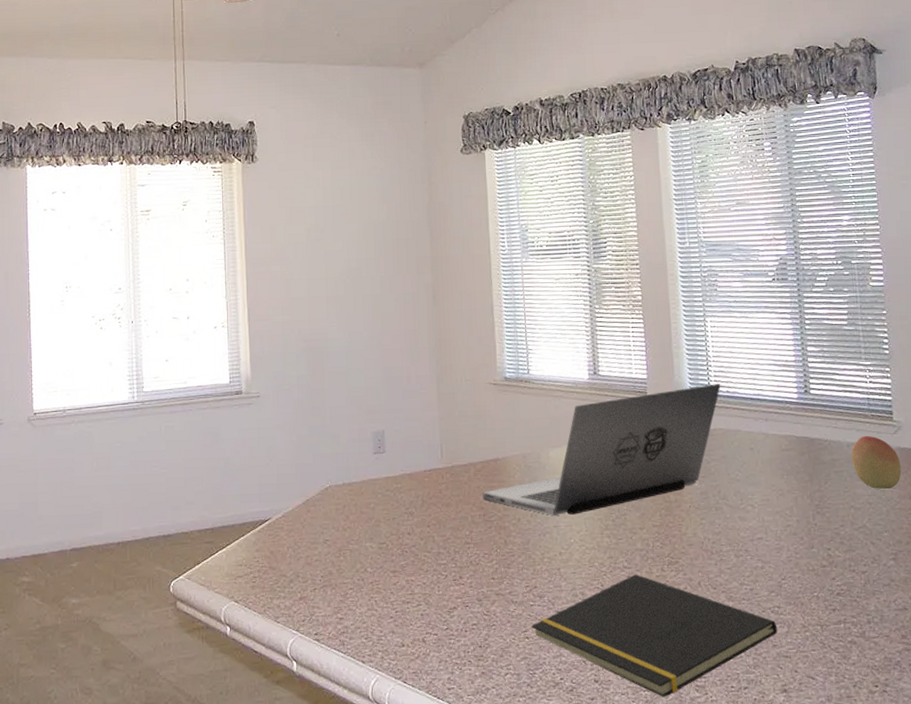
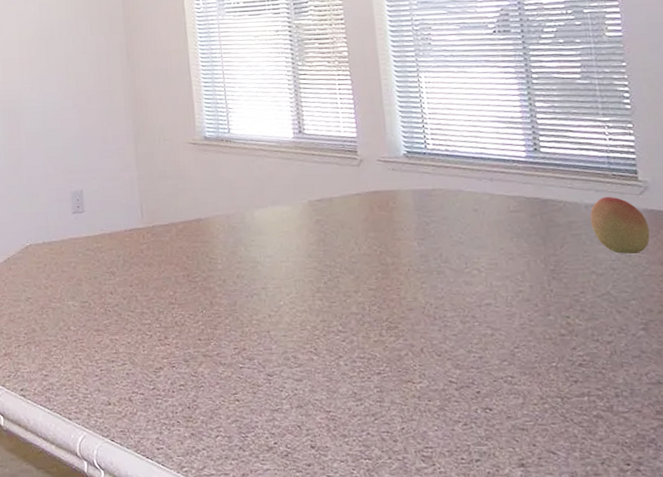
laptop: present [482,384,721,516] -> none [185,142,439,278]
notepad: present [531,574,778,698] -> none [241,338,512,467]

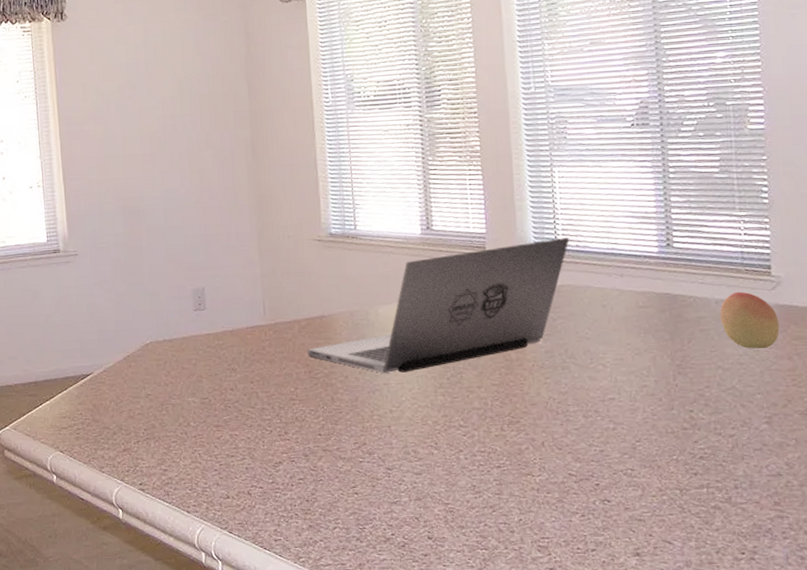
laptop: none [185,142,439,278] -> present [307,237,570,374]

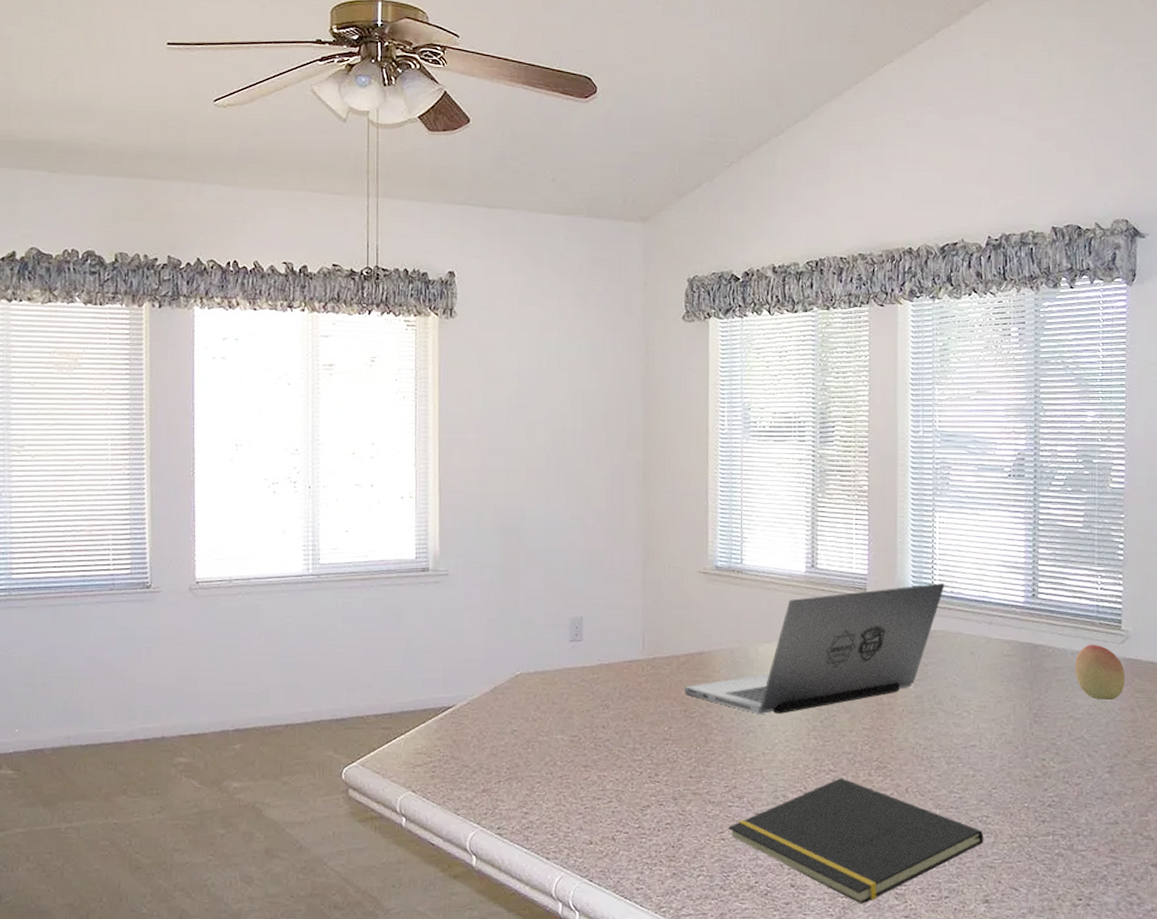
notepad: none [360,433,631,556] -> present [728,778,984,904]

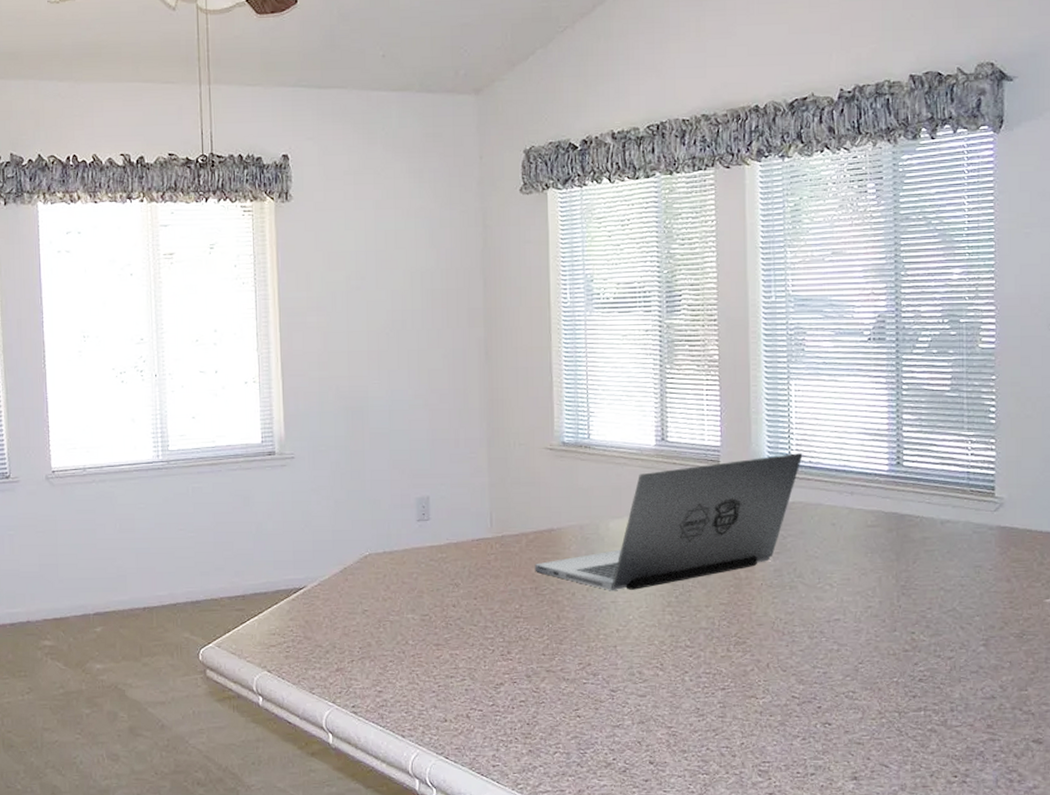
notepad: present [728,778,984,904] -> none [584,654,851,781]
fruit: present [1074,644,1125,700] -> none [944,512,1000,570]

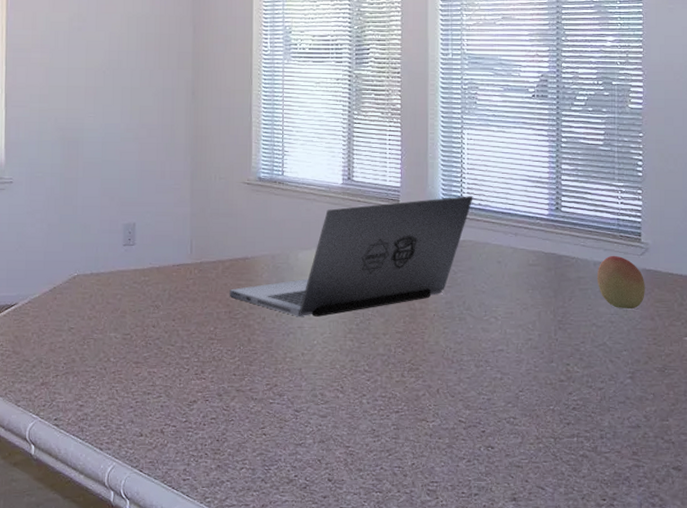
fruit: none [944,512,1000,570] -> present [596,255,645,309]

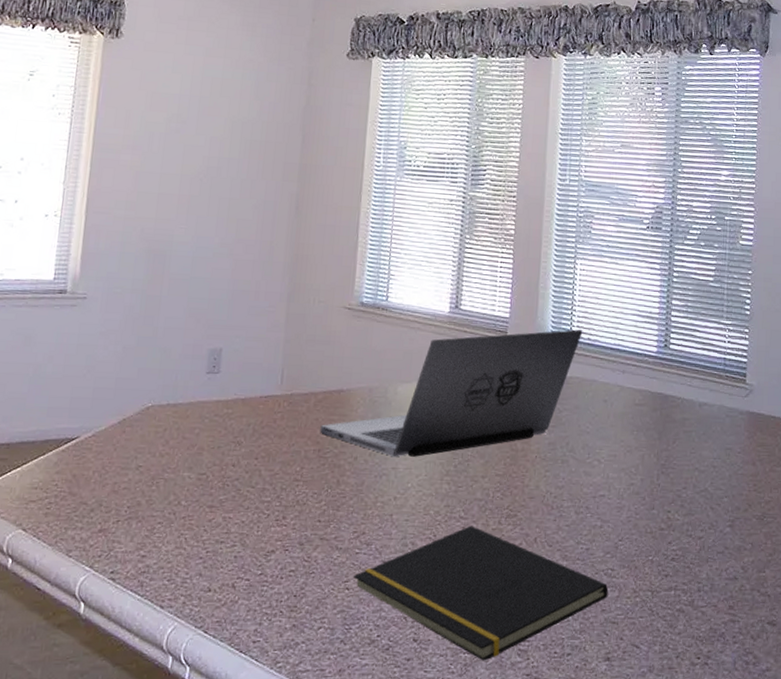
notepad: none [269,378,512,499] -> present [353,526,609,661]
fruit: present [596,255,645,309] -> none [701,396,748,453]

